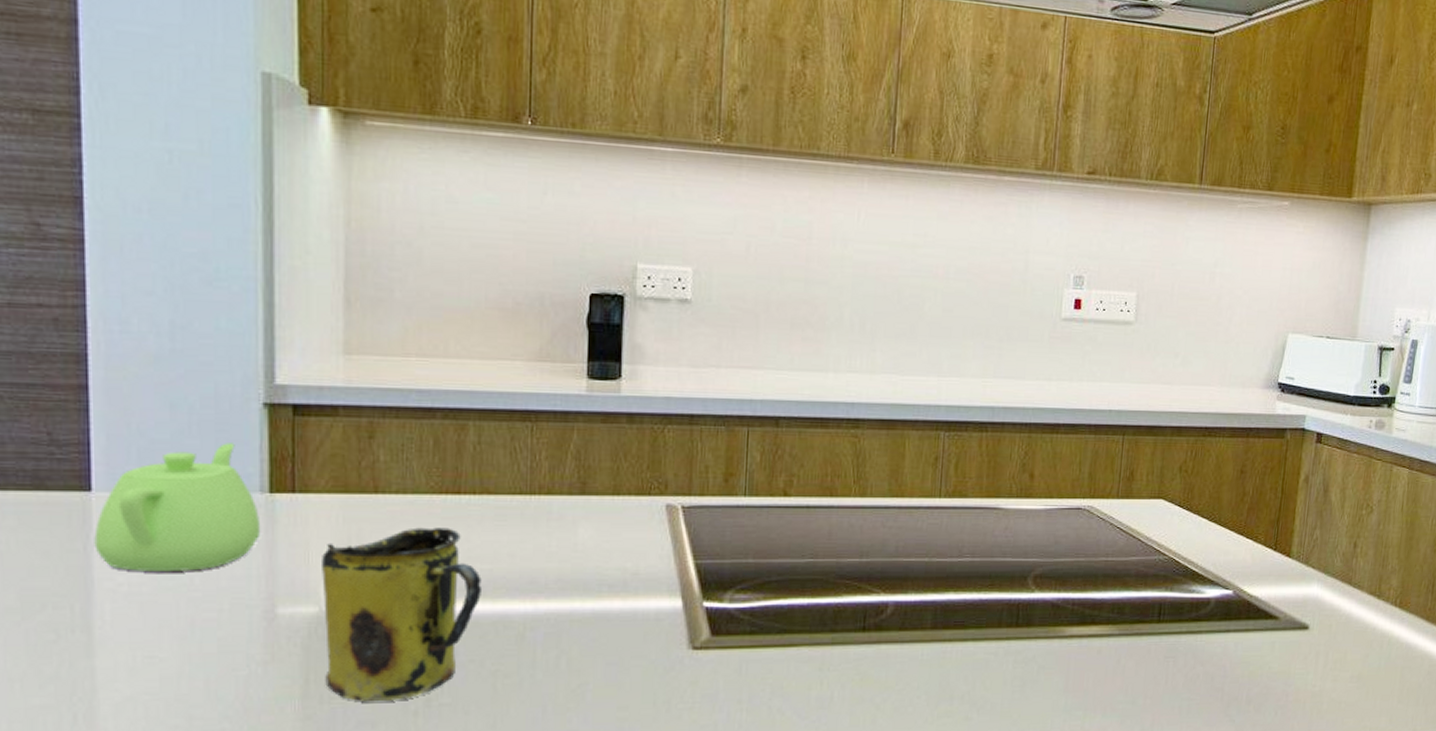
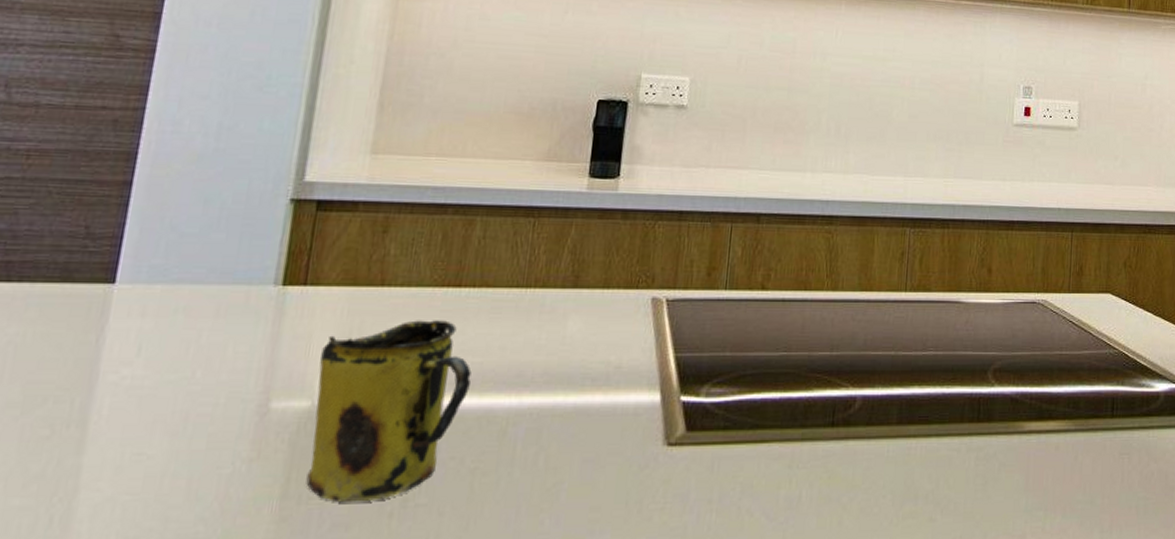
teapot: present [94,443,261,571] -> none [106,236,270,364]

